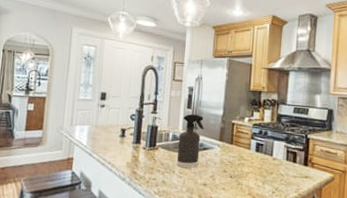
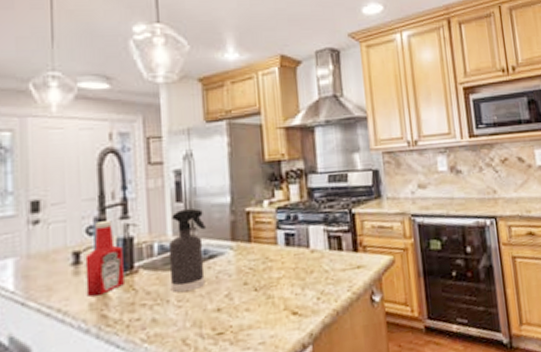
ketchup bottle: none [126,112,151,159] -> present [85,220,124,297]

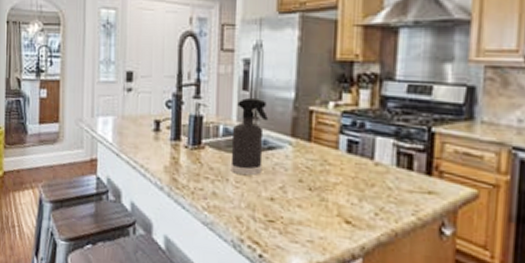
ketchup bottle: present [85,220,124,297] -> none [163,97,193,161]

